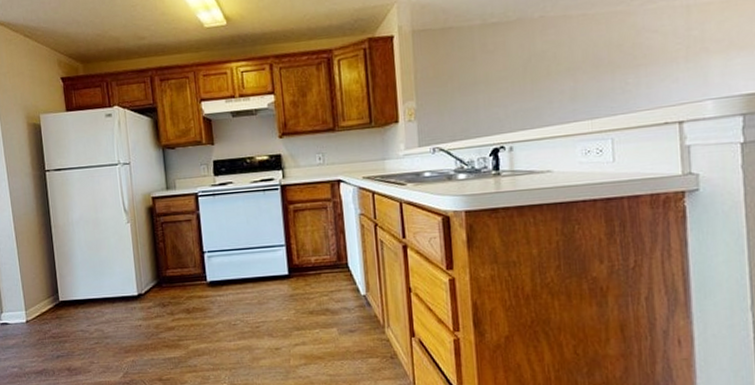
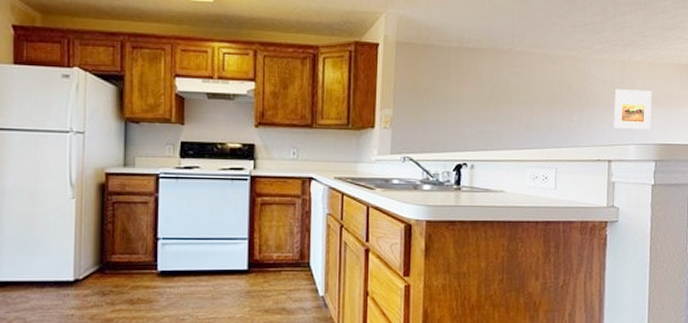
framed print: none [680,33,733,84] -> present [614,89,652,130]

